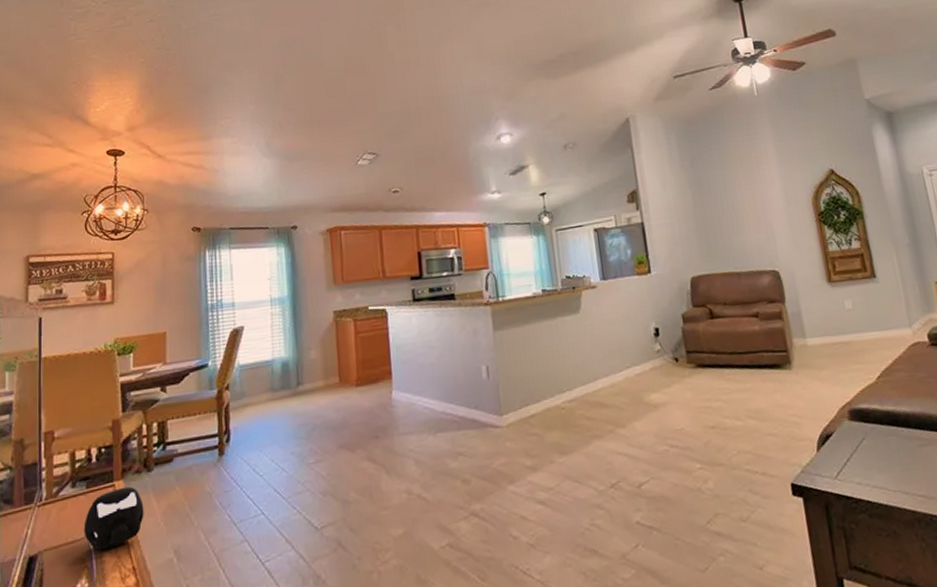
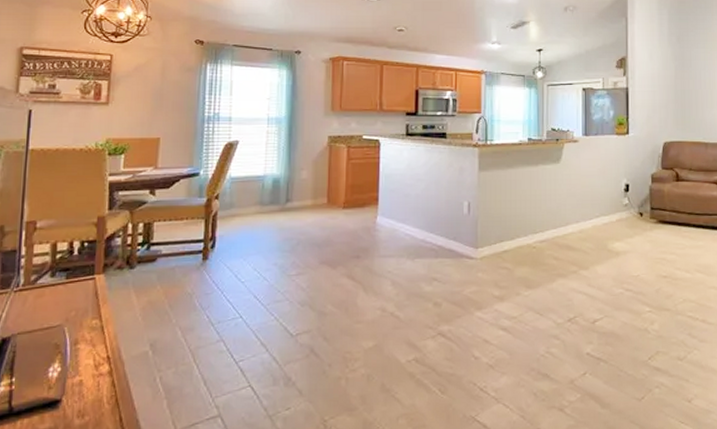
speaker: present [83,486,144,551] -> none [60,281,123,338]

